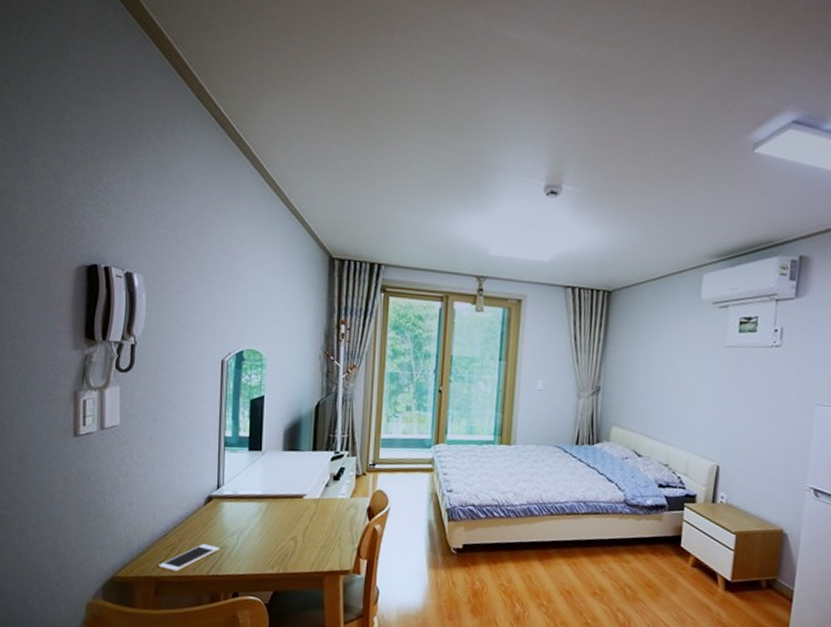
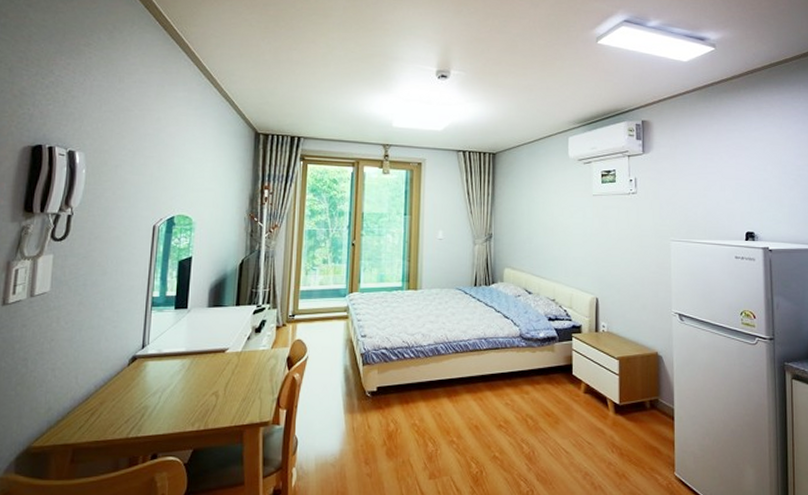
cell phone: present [159,544,220,572] -> none [77,405,141,437]

